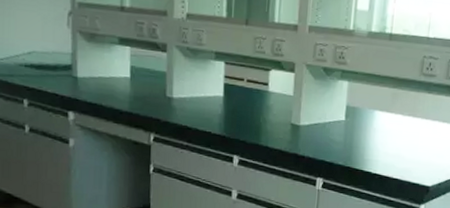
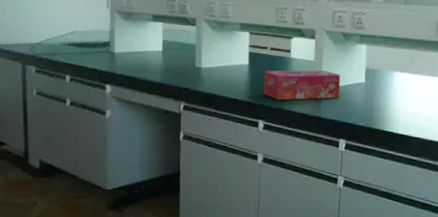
tissue box: none [239,103,321,136] -> present [263,70,341,101]

